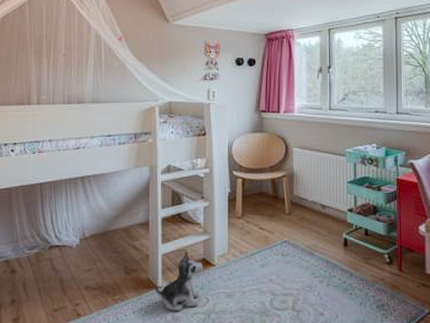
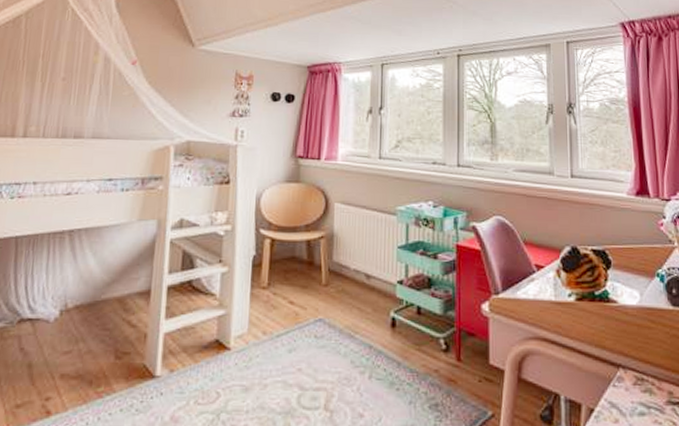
plush toy: present [154,250,204,311] -> none [150,329,216,409]

